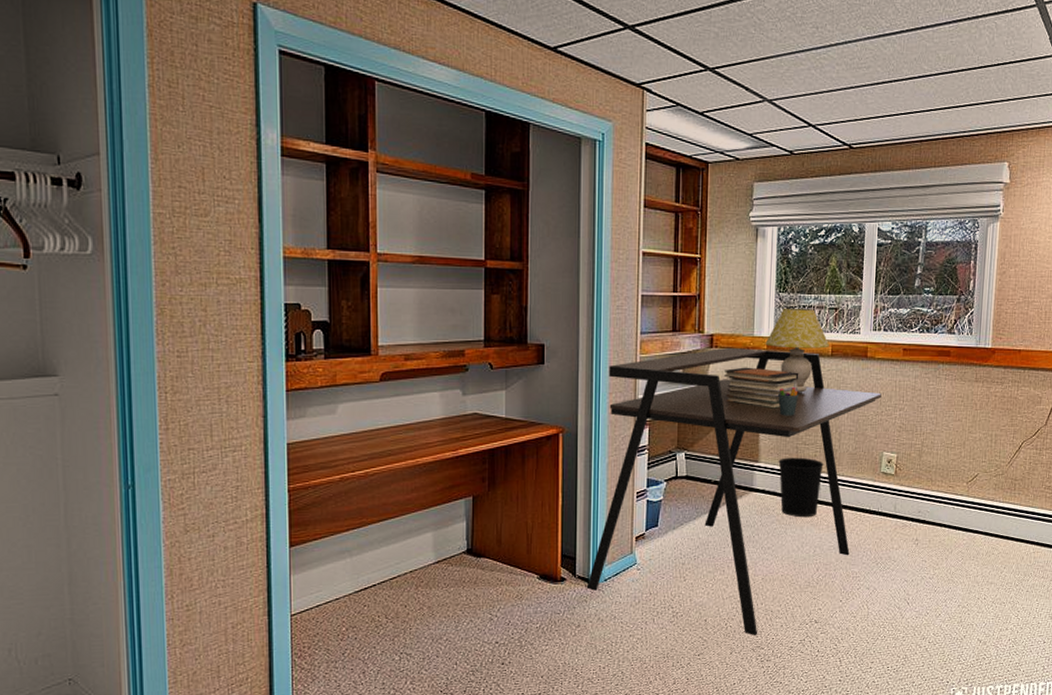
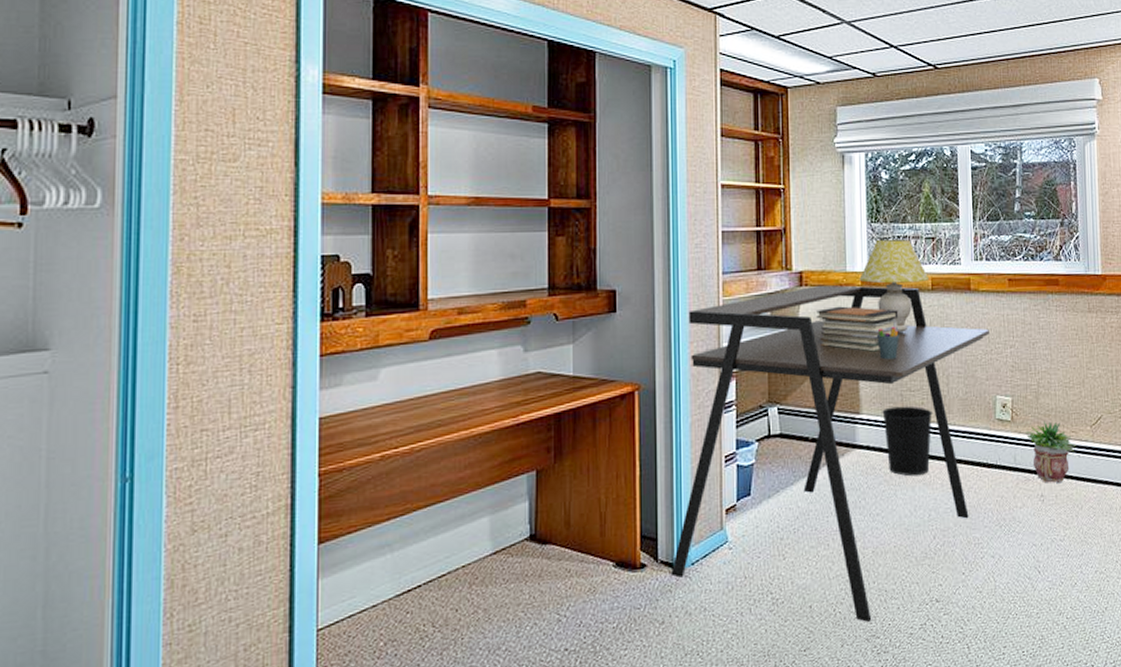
potted plant: none [906,476,952,530] -> present [1025,420,1076,483]

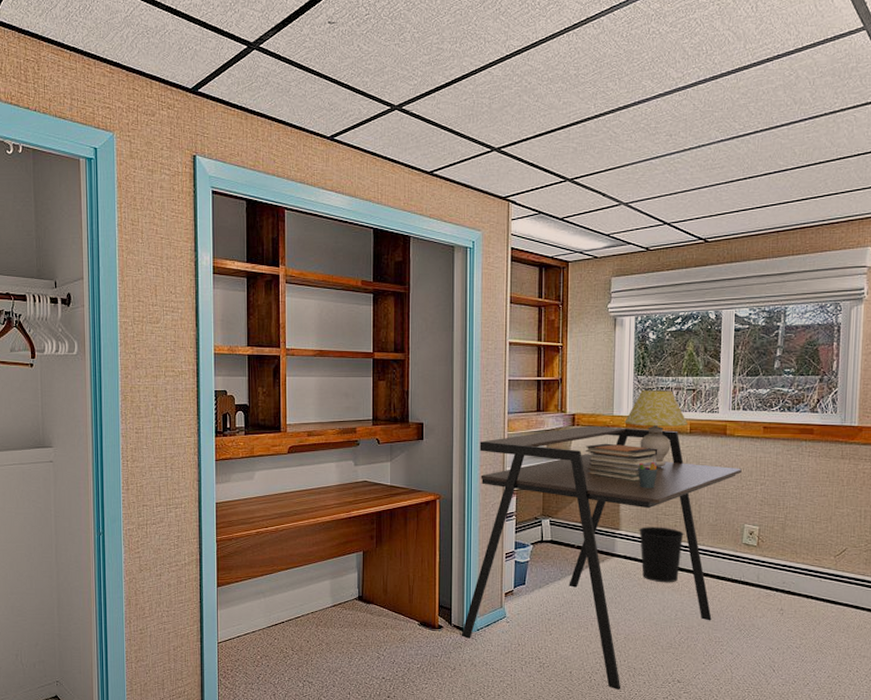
potted plant: present [1025,420,1076,483] -> none [769,548,819,600]

